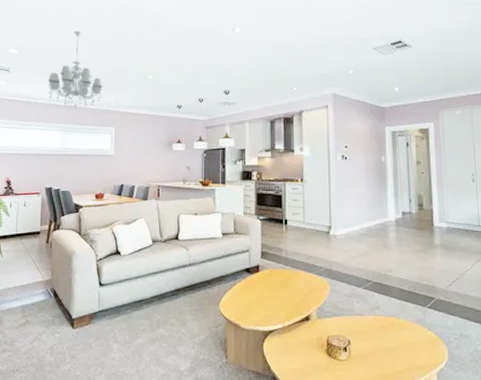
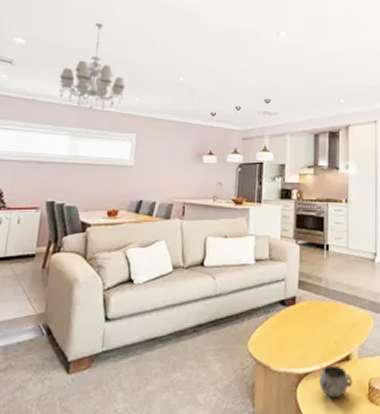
decorative bowl: none [283,324,312,352] -> present [319,365,353,398]

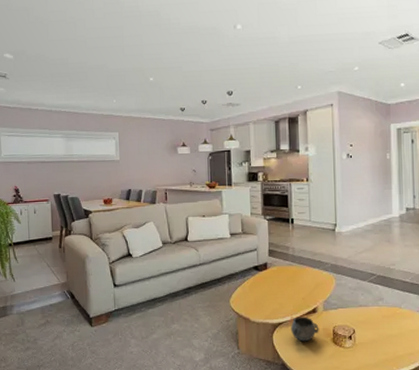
chandelier: present [58,23,126,110] -> none [46,32,104,114]

